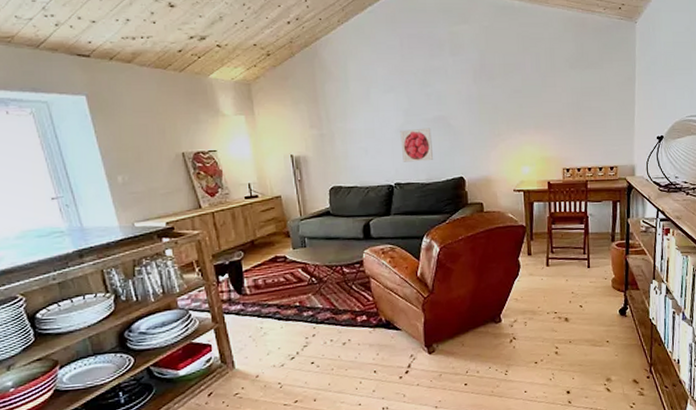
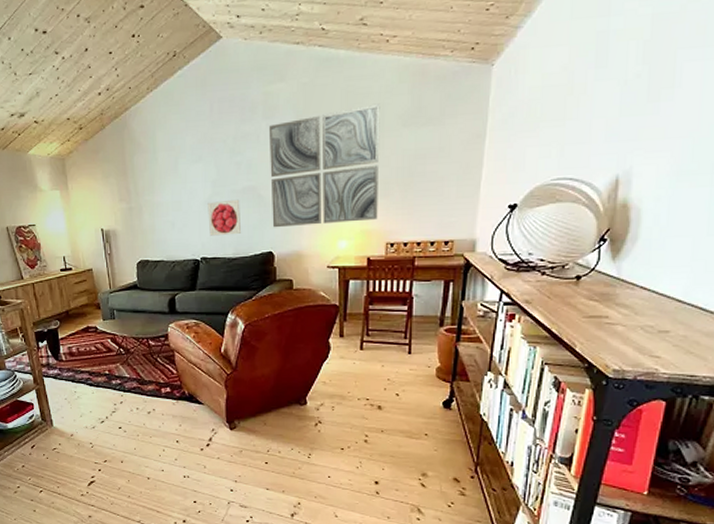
wall art: none [455,48,555,155] -> present [268,103,380,228]

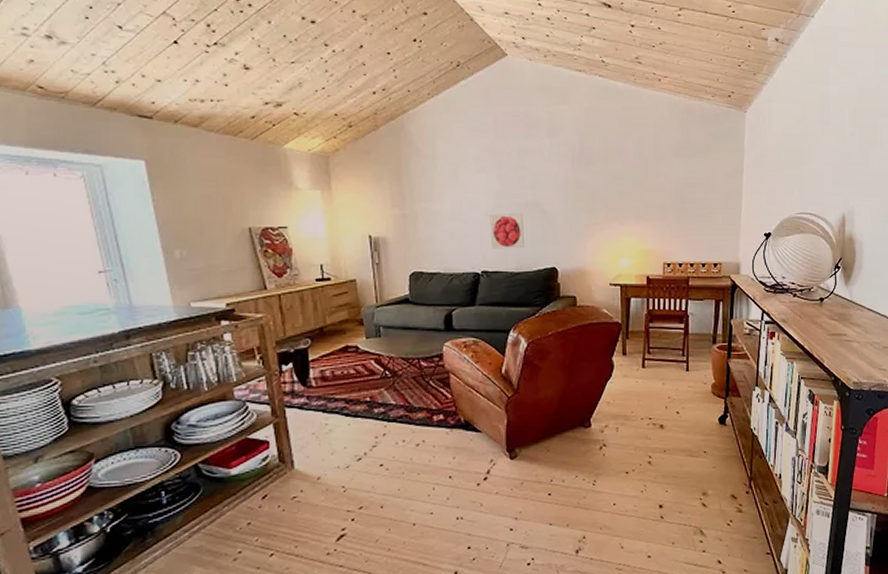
wall art: present [268,103,380,228] -> none [552,133,656,244]

